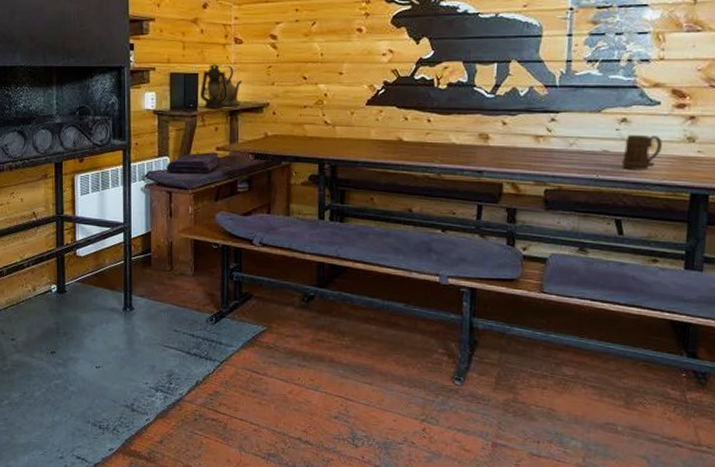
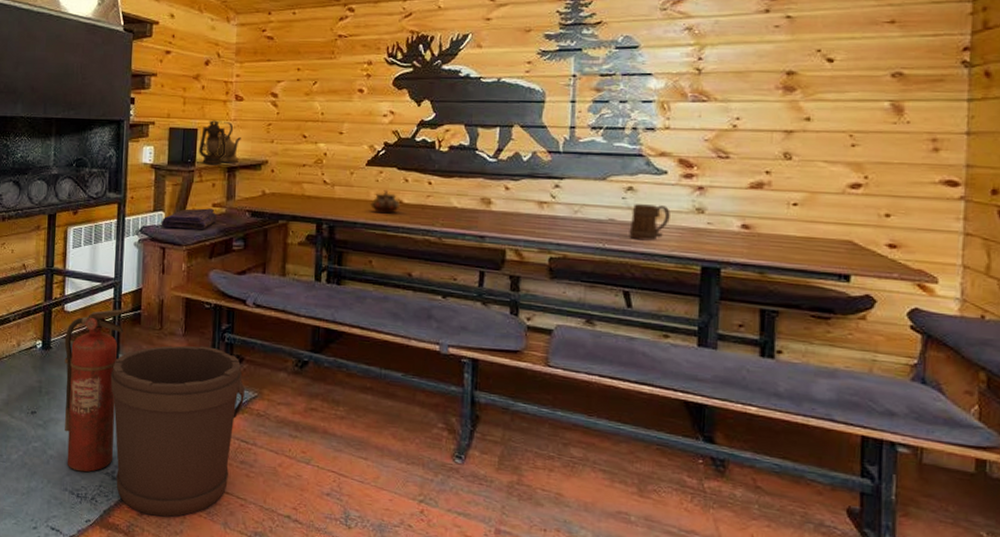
fire extinguisher: none [78,252,135,406] -> present [64,309,124,473]
wooden bucket: none [125,285,254,443] -> present [110,345,245,517]
teapot: none [371,128,401,152] -> present [370,189,401,214]

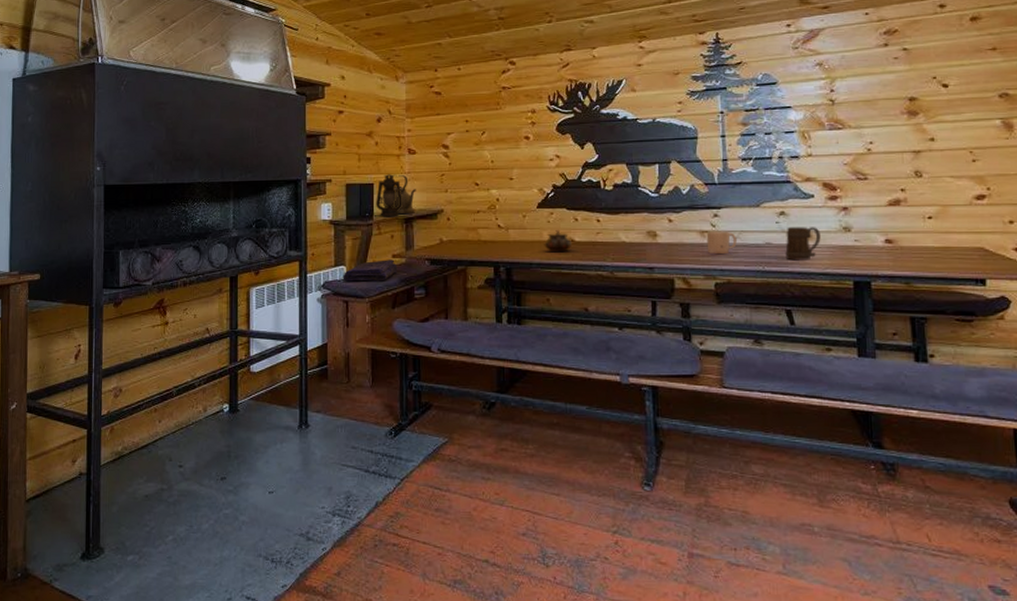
fire extinguisher: present [64,309,124,473] -> none [252,365,311,536]
wooden bucket: present [110,345,245,517] -> none [300,396,435,574]
mug: none [544,202,577,228] -> present [706,231,737,255]

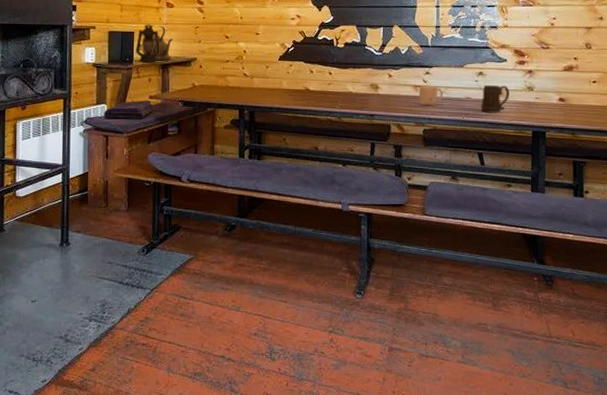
teapot: present [544,229,573,253] -> none [283,79,308,99]

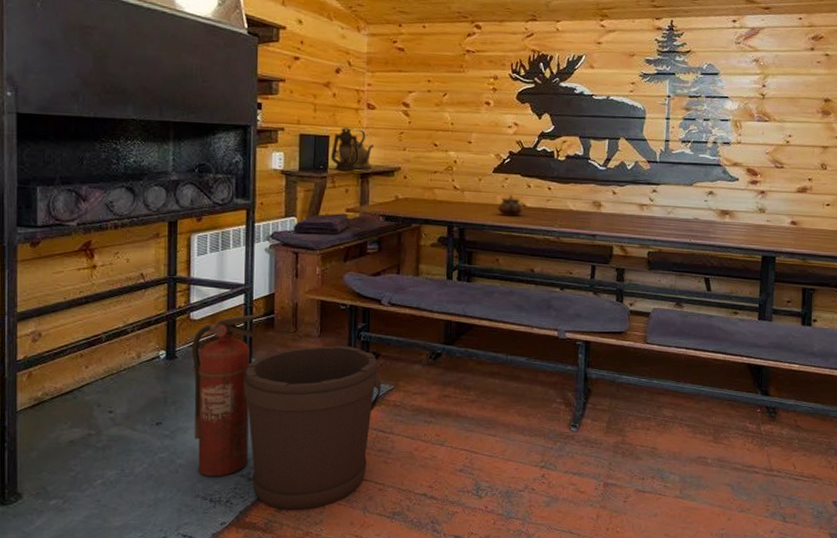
fire extinguisher: none [17,191,72,338] -> present [191,314,256,477]
wooden bucket: none [61,219,182,369] -> present [243,345,381,510]
teapot: none [283,79,308,99] -> present [497,194,524,216]
mug: present [418,86,443,106] -> none [644,205,670,227]
beer mug: present [481,85,510,113] -> none [709,206,740,236]

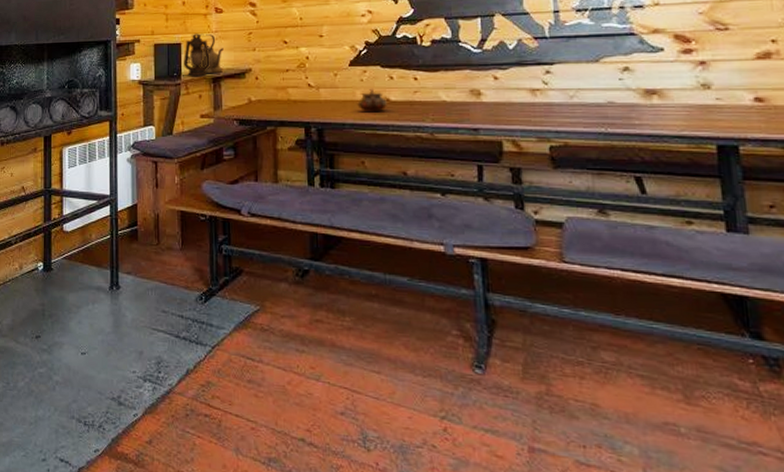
fire extinguisher: present [191,314,256,477] -> none [65,226,122,399]
wooden bucket: present [243,345,381,510] -> none [111,259,247,444]
towel: present [293,213,351,235] -> none [151,120,206,142]

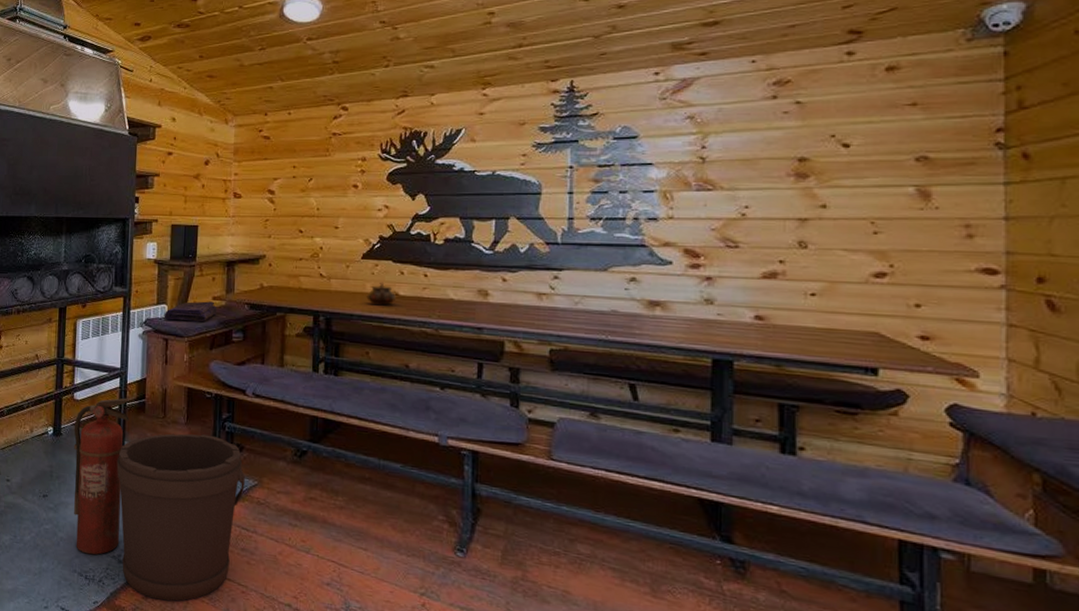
fire extinguisher: none [65,226,122,399] -> present [74,398,129,555]
wooden bucket: none [111,259,247,444] -> present [116,433,245,602]
towel: none [151,120,206,142] -> present [164,301,217,322]
lantern: present [184,32,211,77] -> none [199,216,227,260]
kettle: present [191,33,224,74] -> none [207,217,240,258]

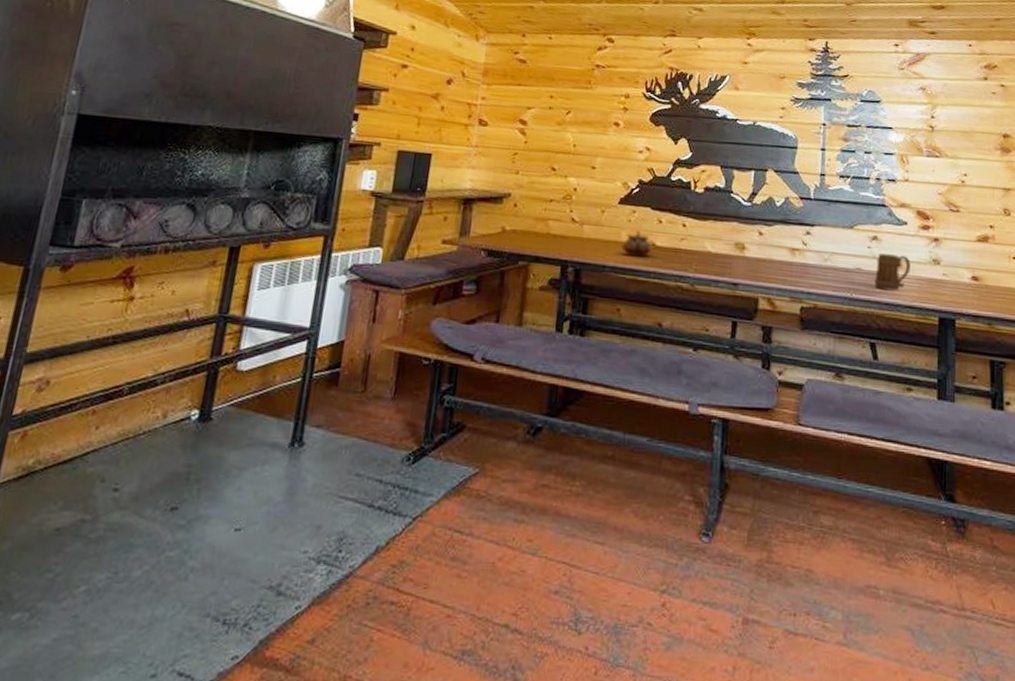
fire extinguisher: present [74,398,129,555] -> none [213,367,317,589]
wooden bucket: present [116,433,245,602] -> none [281,412,464,642]
towel: present [164,301,217,322] -> none [376,245,447,271]
beer mug: none [633,295,677,333] -> present [874,253,911,291]

